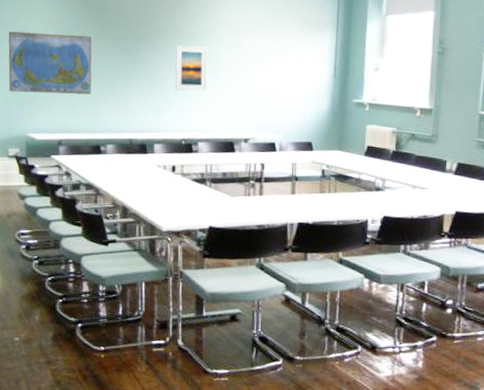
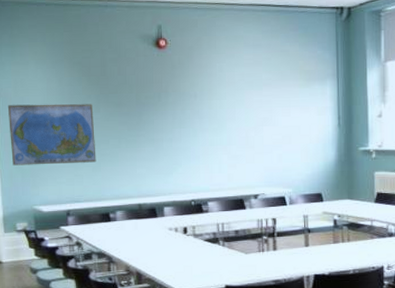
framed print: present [175,46,208,92] -> none [178,106,212,151]

